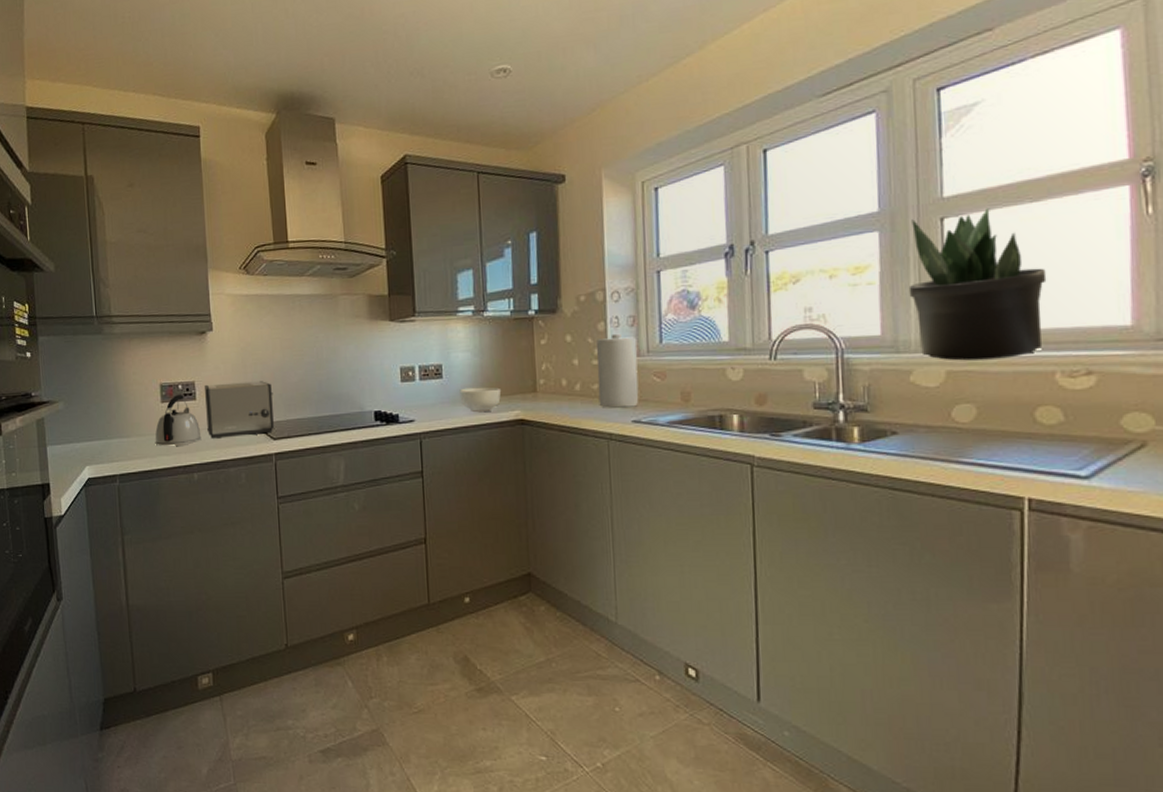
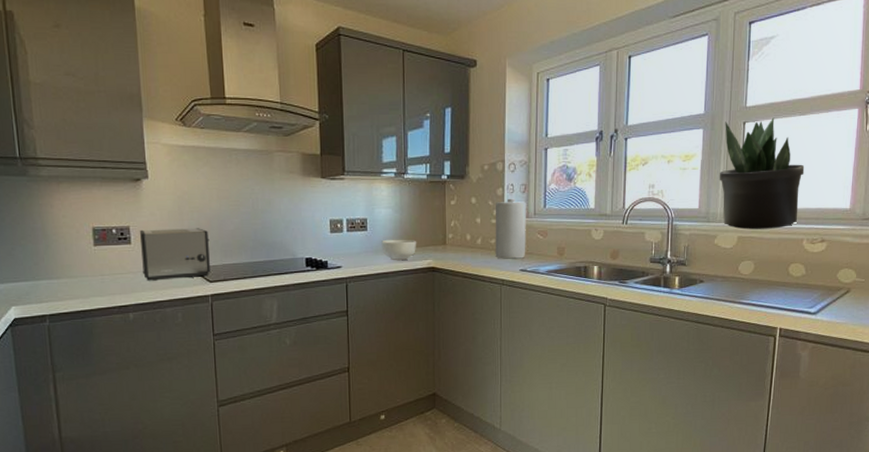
kettle: present [155,394,202,447] -> none [87,238,137,288]

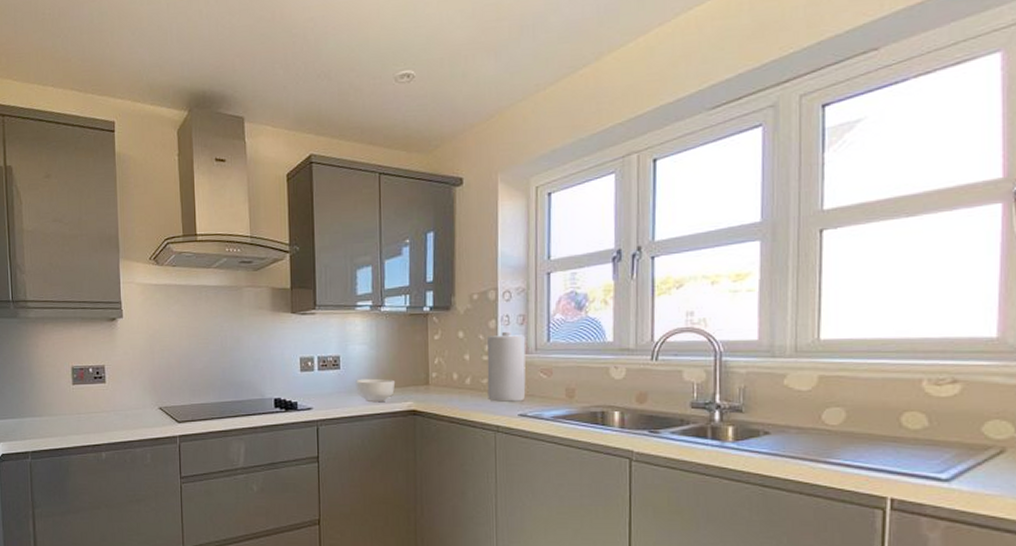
toaster: present [139,228,210,281] -> none [113,367,179,420]
planter: present [719,117,805,230] -> none [786,221,919,367]

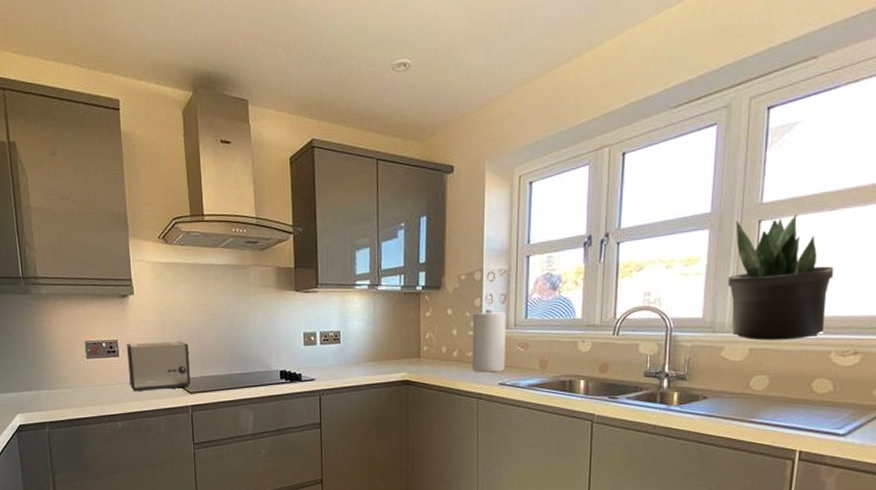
toaster: none [113,367,179,420] -> present [126,341,190,392]
bowl: present [356,378,396,403] -> none [355,351,391,374]
planter: none [786,221,919,367] -> present [727,214,834,341]

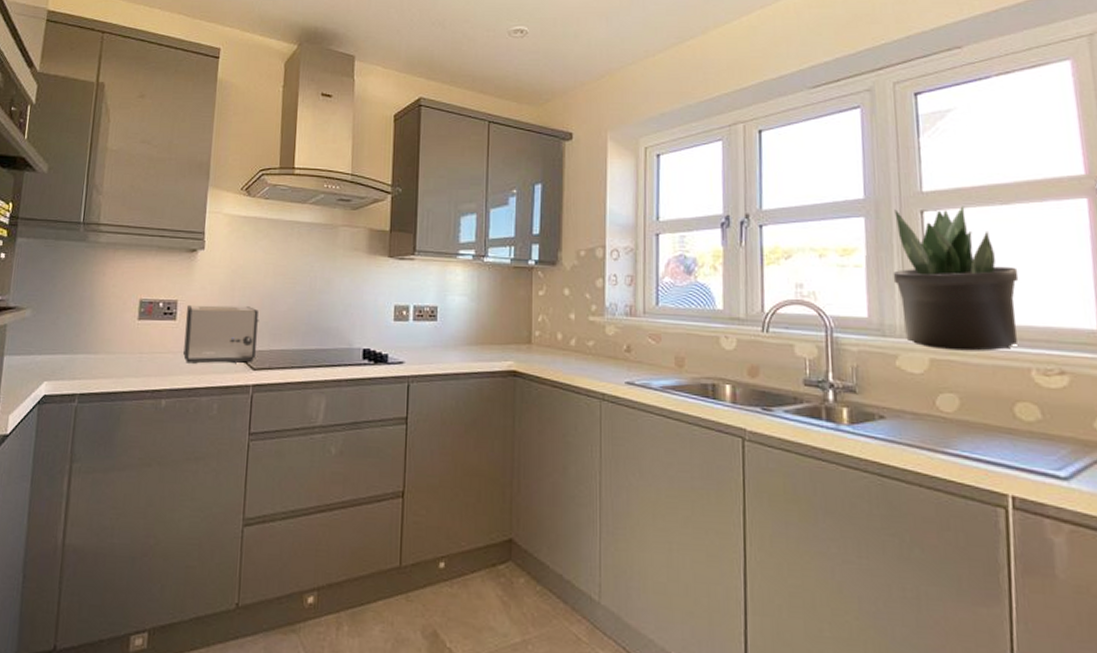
paper towel holder: present [472,309,506,372] -> none [593,291,634,368]

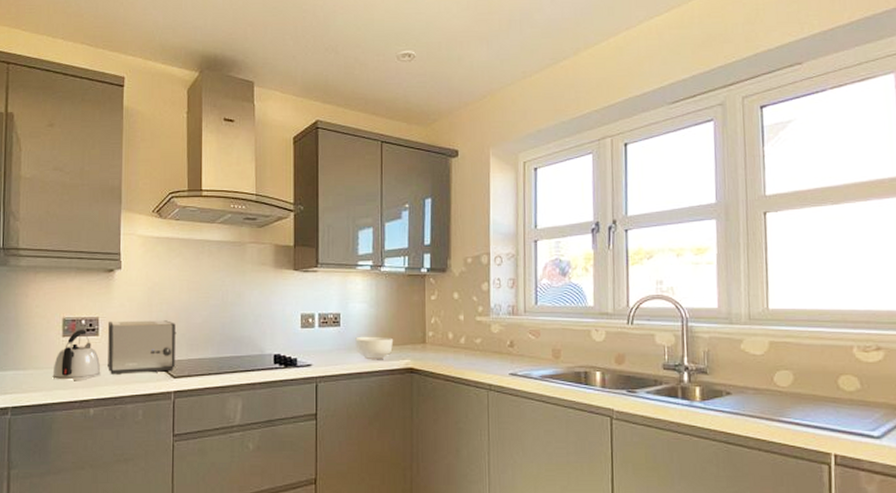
kettle: none [124,312,176,369] -> present [52,329,101,381]
bowl: none [453,333,496,360] -> present [355,336,394,360]
planter: present [892,206,1019,352] -> none [739,207,845,333]

